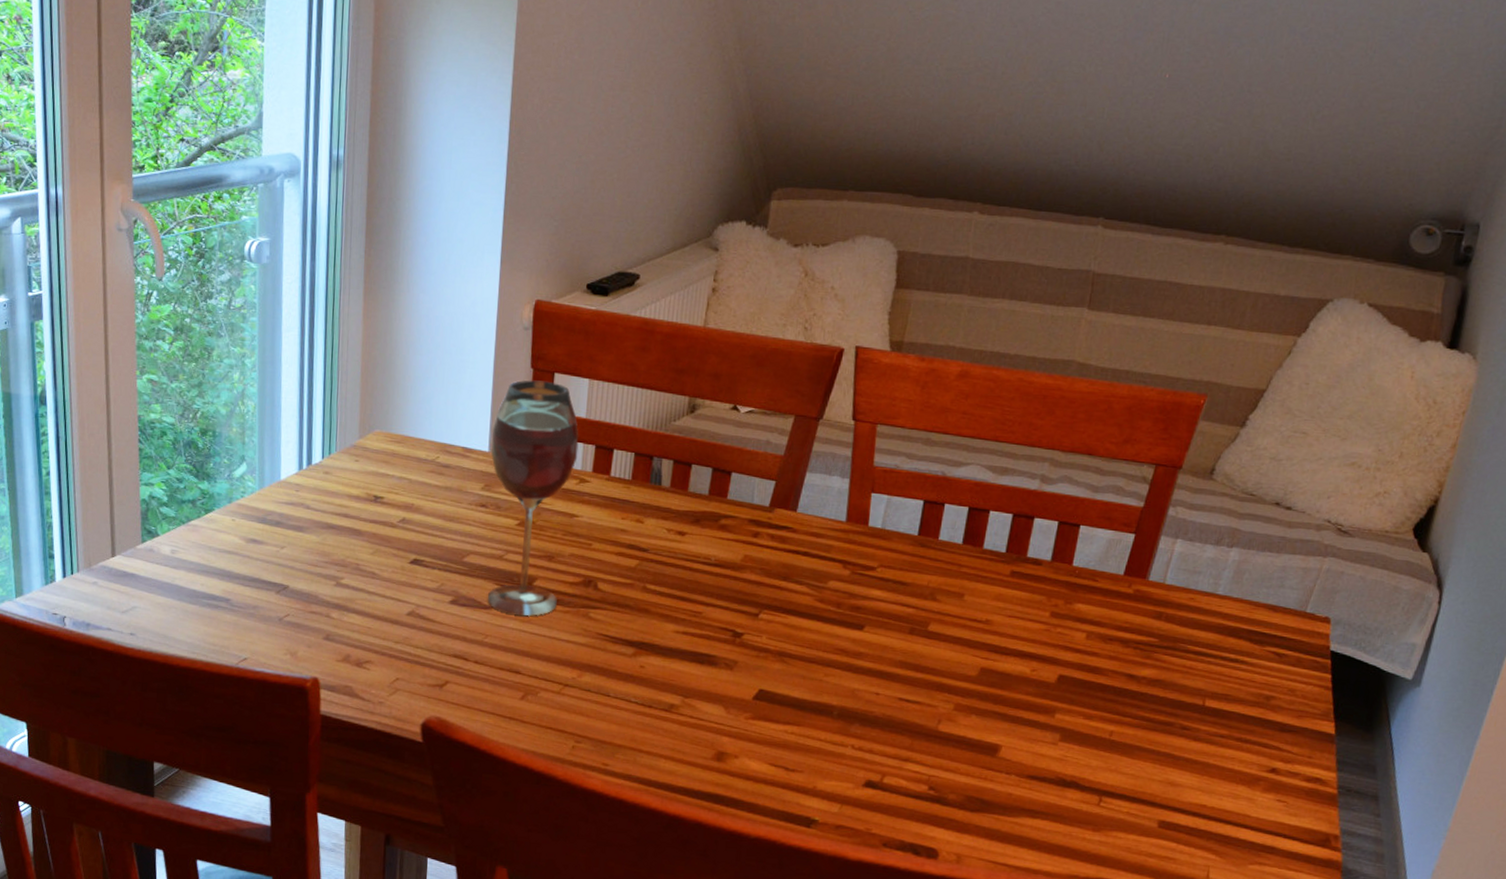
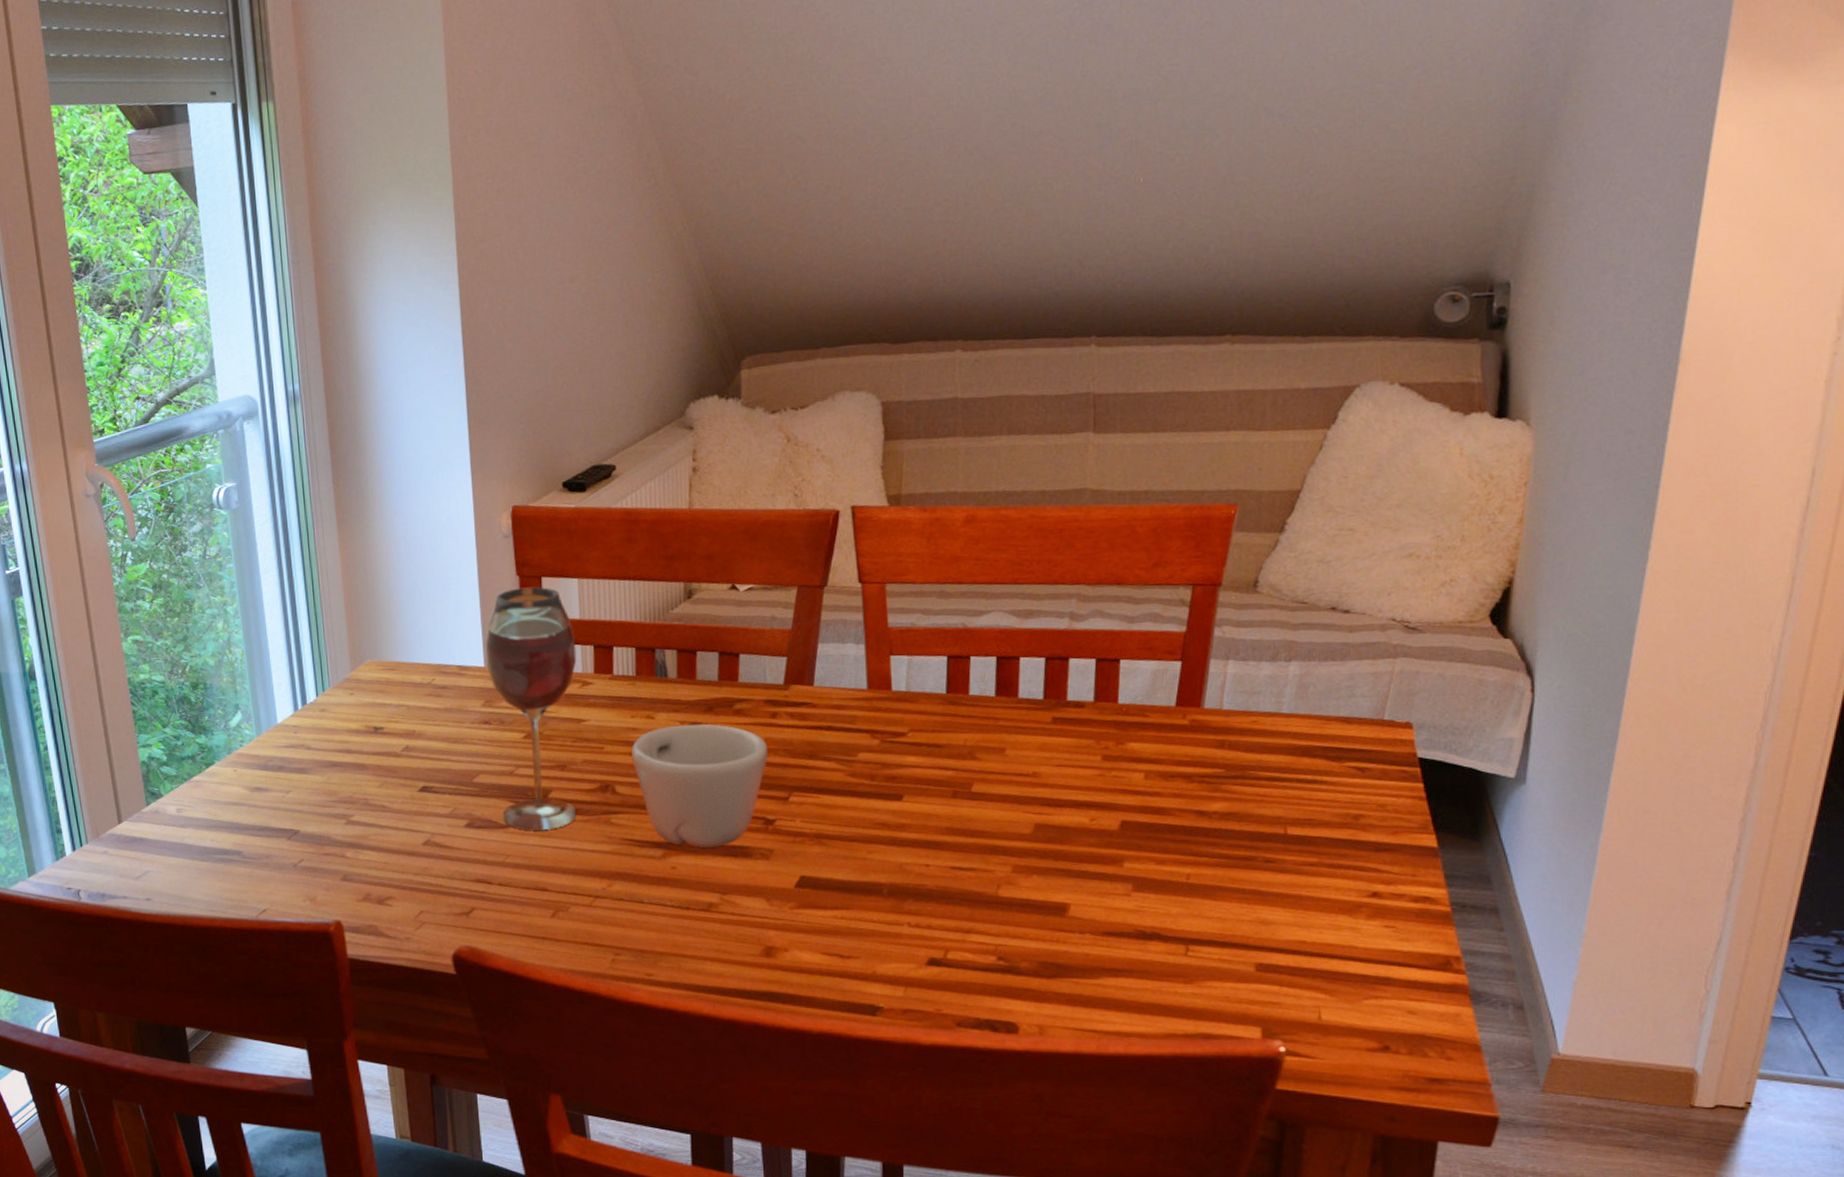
mug: none [617,532,746,653] -> present [631,724,769,849]

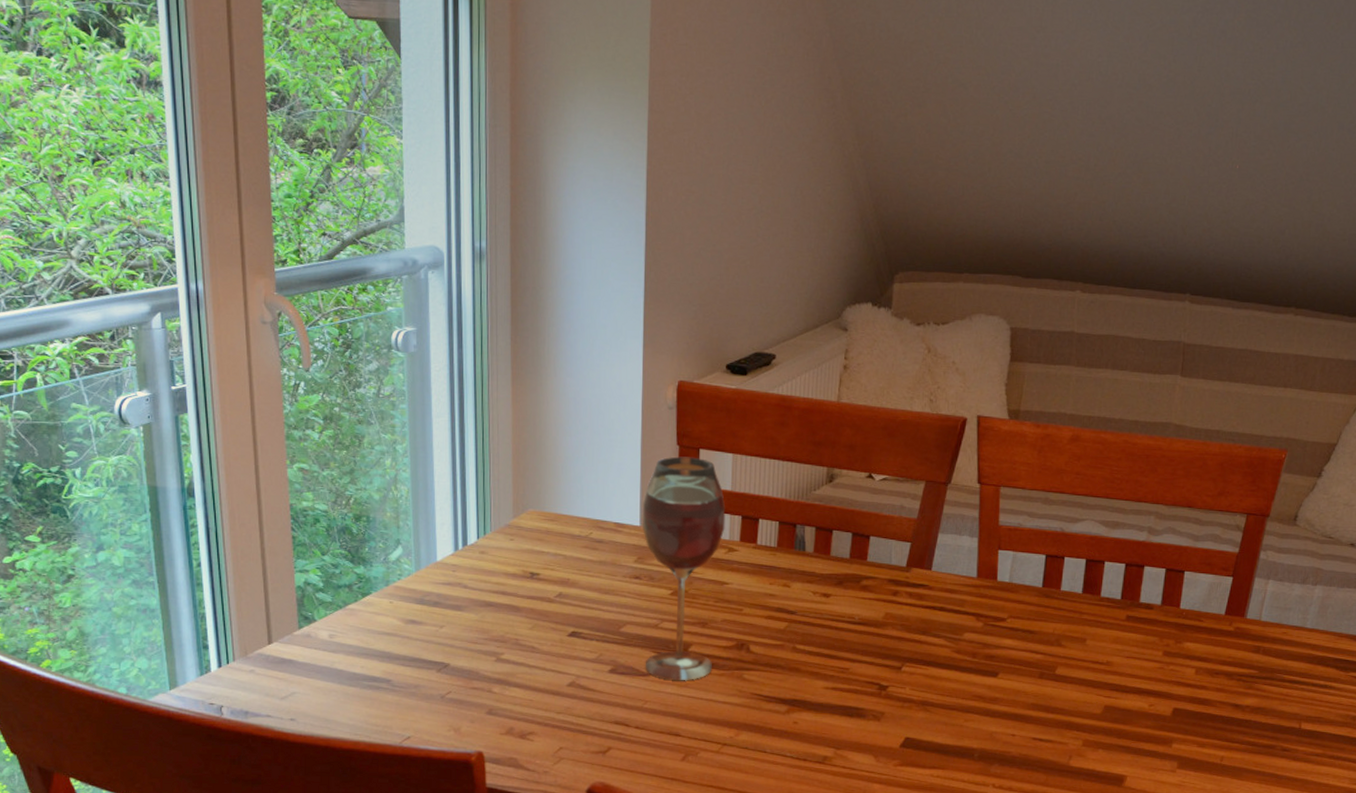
mug: present [631,724,769,849] -> none [767,595,888,708]

